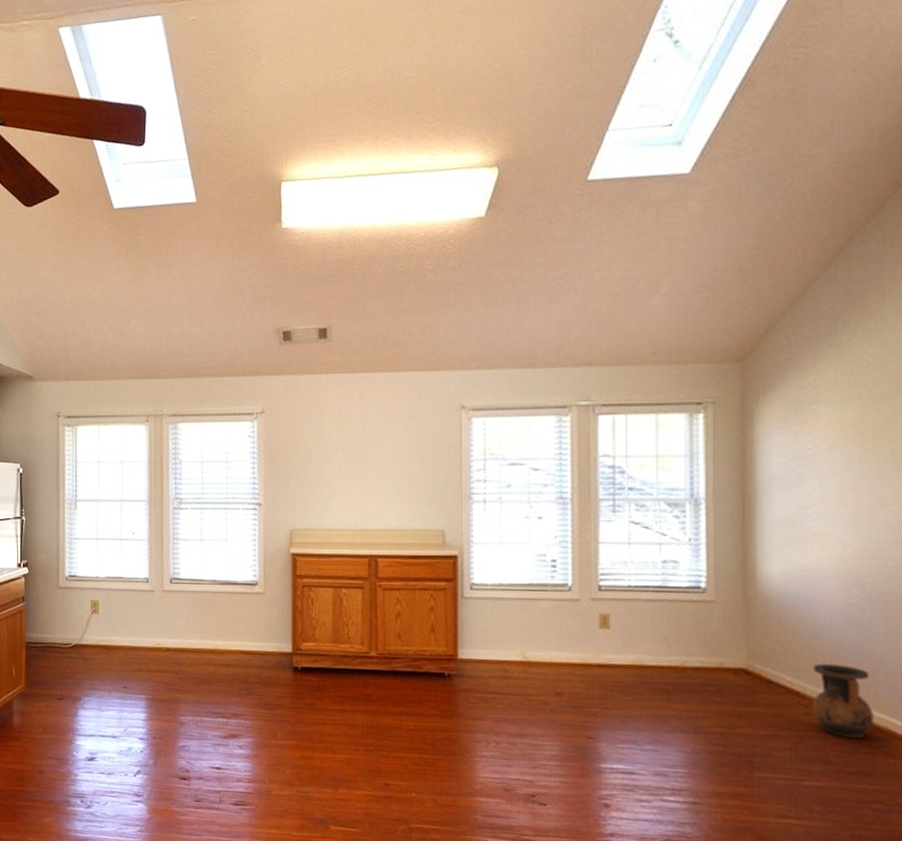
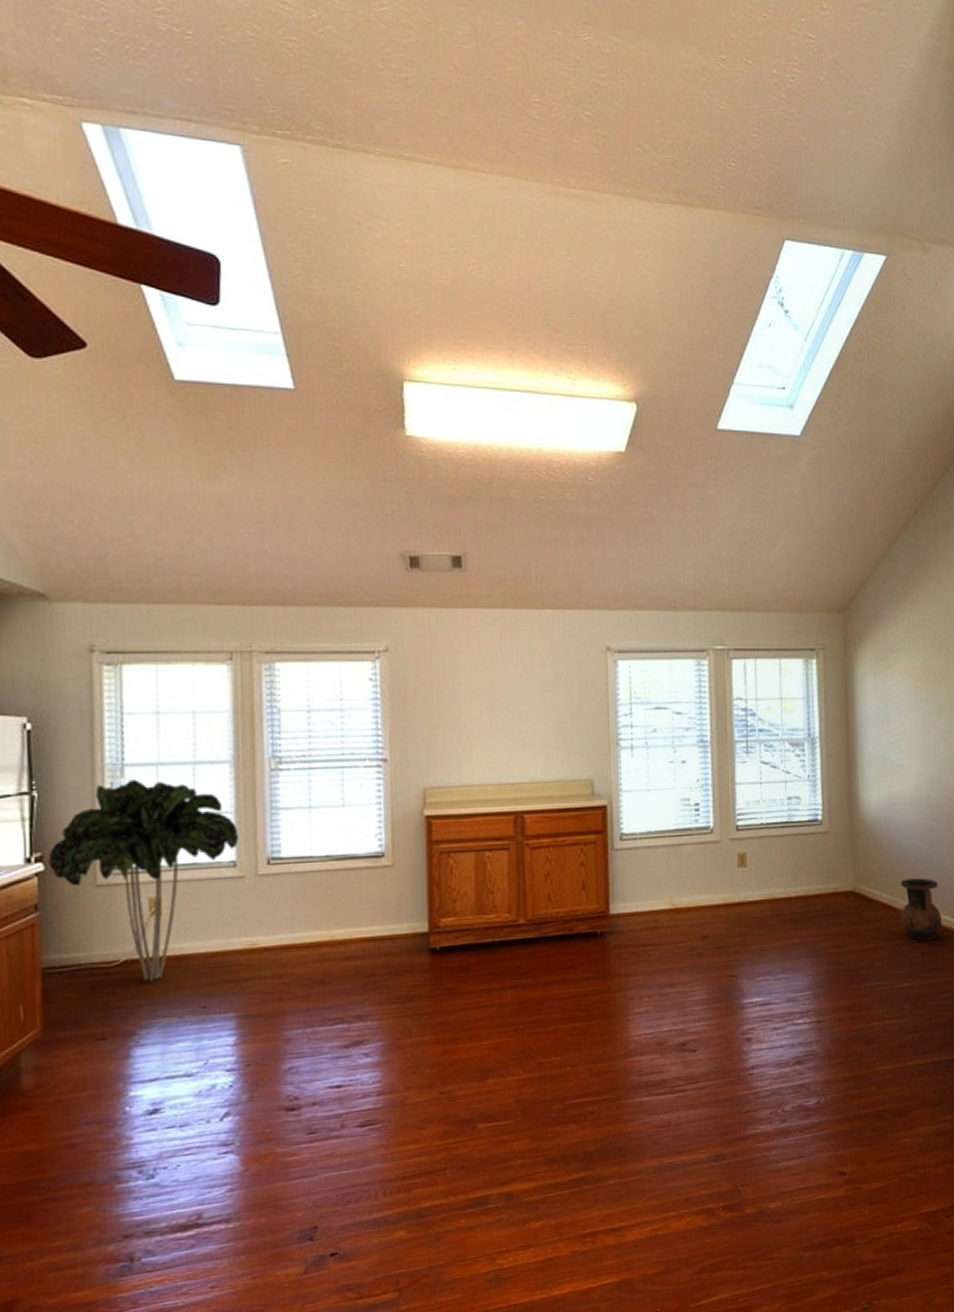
indoor plant: none [31,511,151,662] -> present [48,779,239,982]

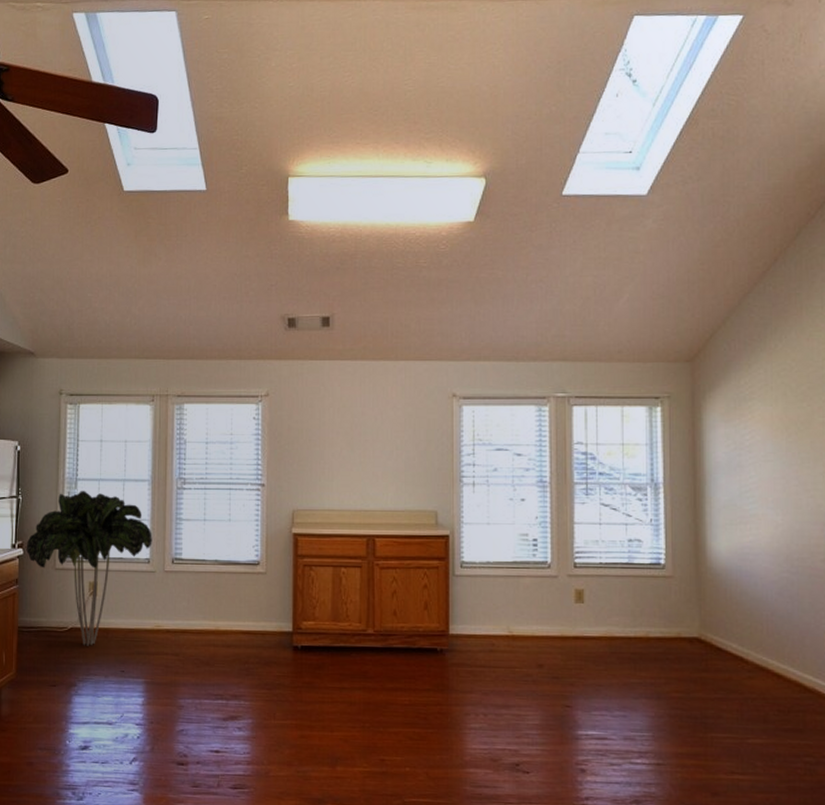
vase: present [900,878,942,940] -> none [753,632,803,698]

